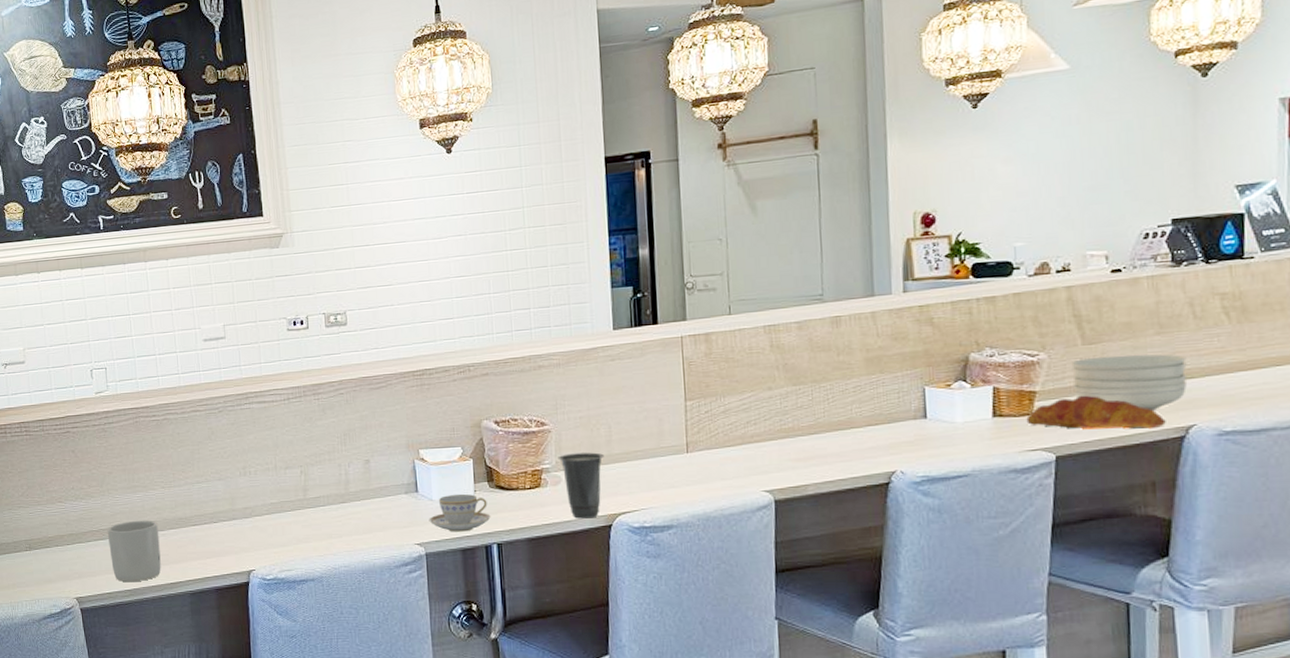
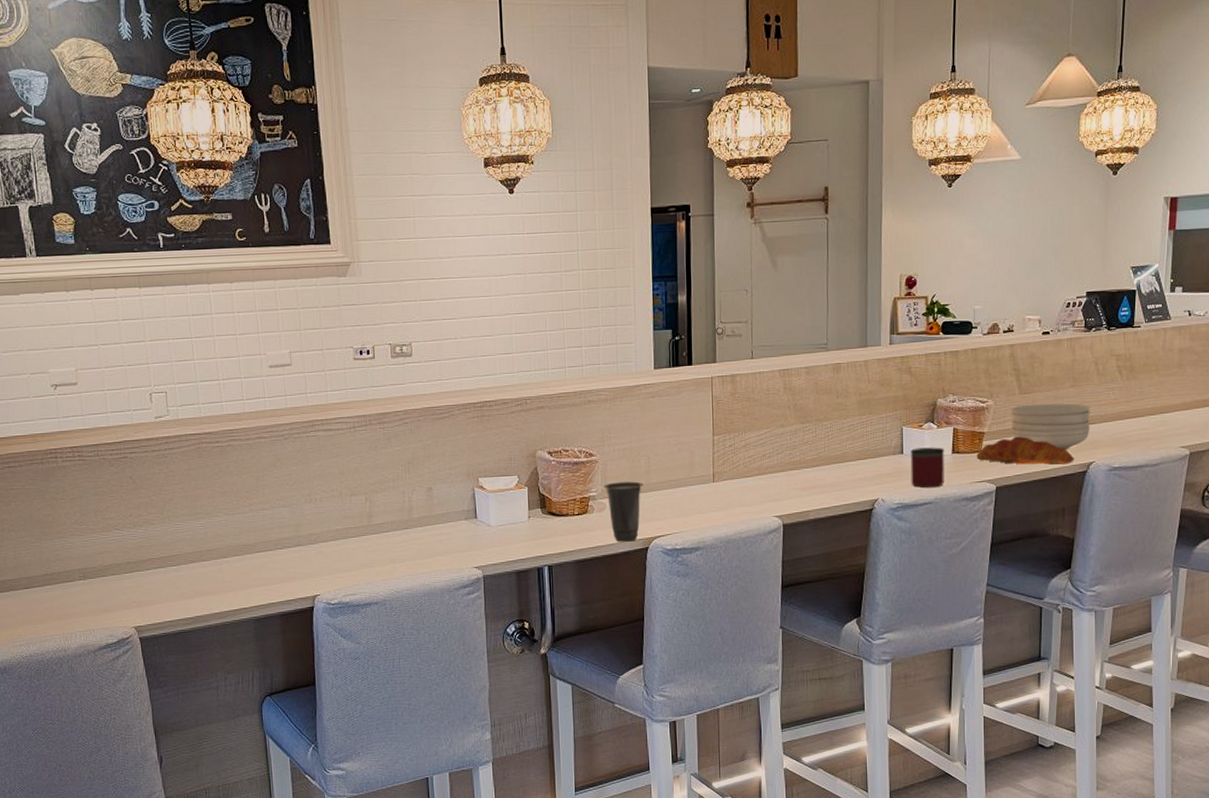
mug: present [107,520,161,583] -> none [167,547,225,610]
teacup: present [429,493,491,532] -> none [486,519,543,556]
beverage cup: none [936,410,984,457] -> present [910,447,944,487]

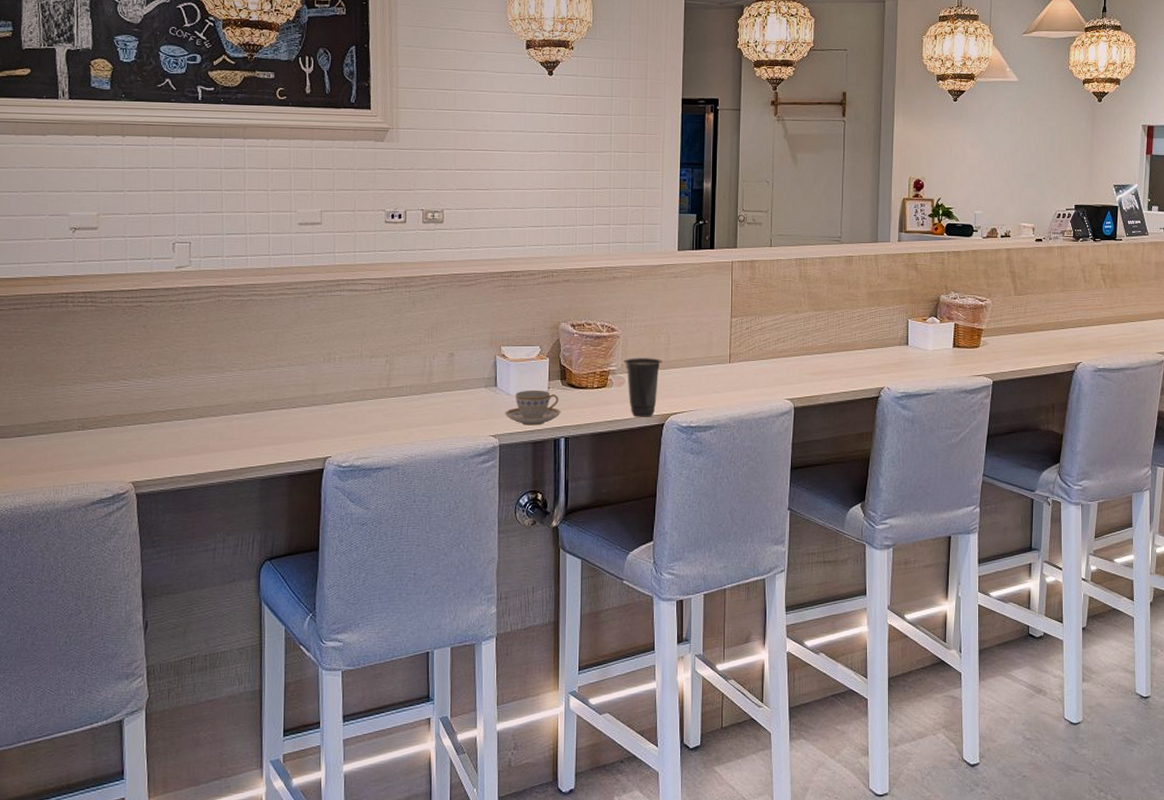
teacup: none [486,519,543,556] -> present [505,390,561,426]
beverage cup: present [910,447,944,487] -> none [915,340,946,378]
croissant: present [976,436,1074,464] -> none [975,334,1063,363]
bowl: present [1010,403,1091,450] -> none [1006,305,1078,349]

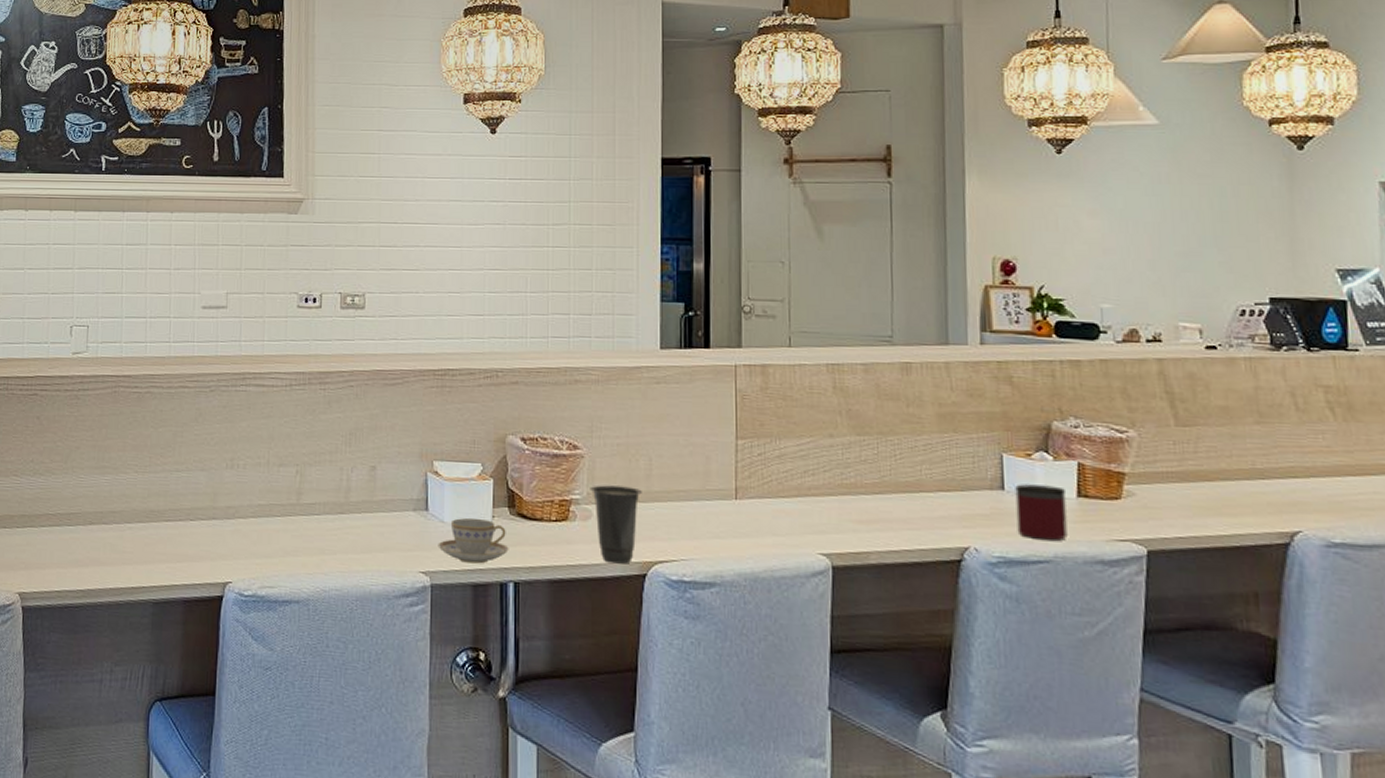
beverage cup: none [915,340,946,378] -> present [1015,484,1068,540]

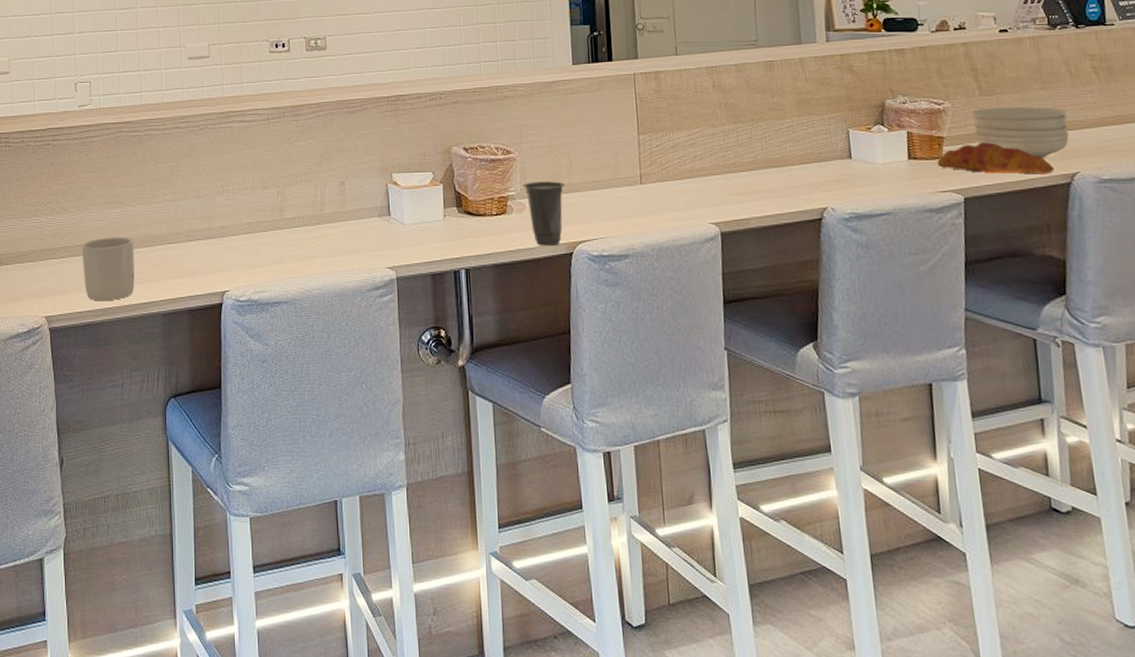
mug: none [65,507,126,582] -> present [81,237,135,301]
teacup: present [438,517,509,564] -> none [400,218,459,256]
beverage cup: present [1015,484,1068,540] -> none [860,152,903,196]
croissant: none [1114,483,1268,530] -> present [937,142,1054,174]
bowl: none [1163,441,1292,510] -> present [971,106,1070,158]

